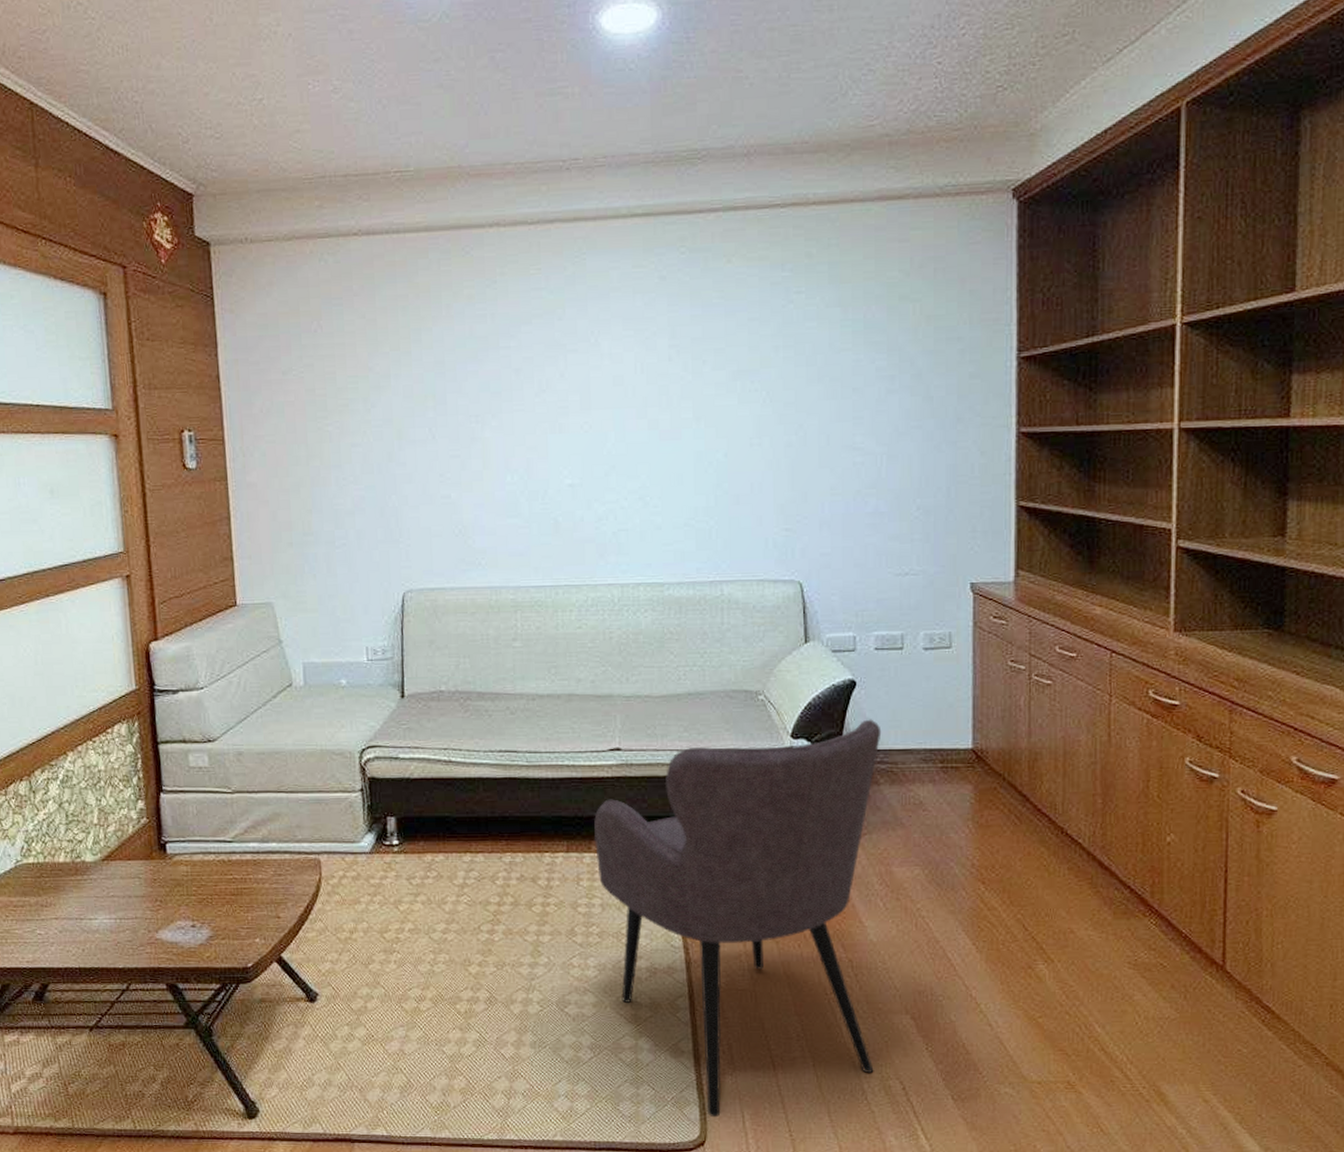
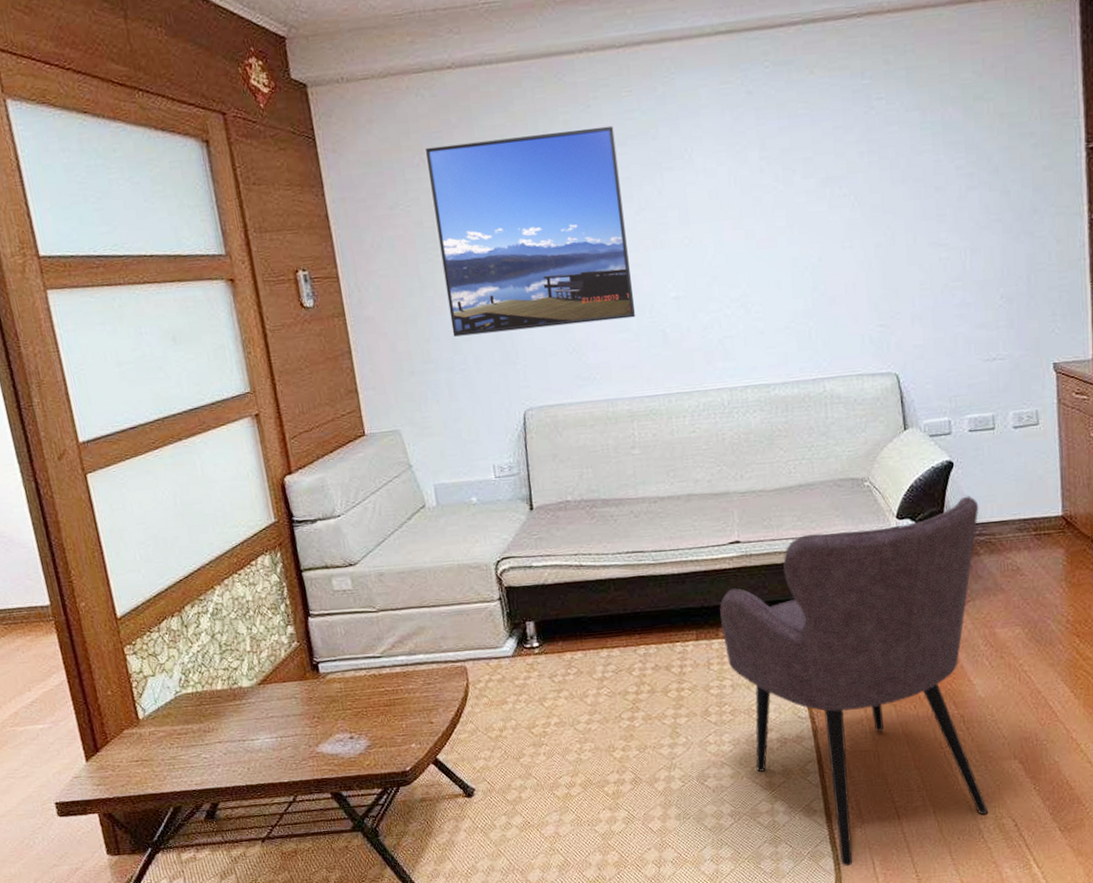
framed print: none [324,303,528,510] -> present [426,125,636,337]

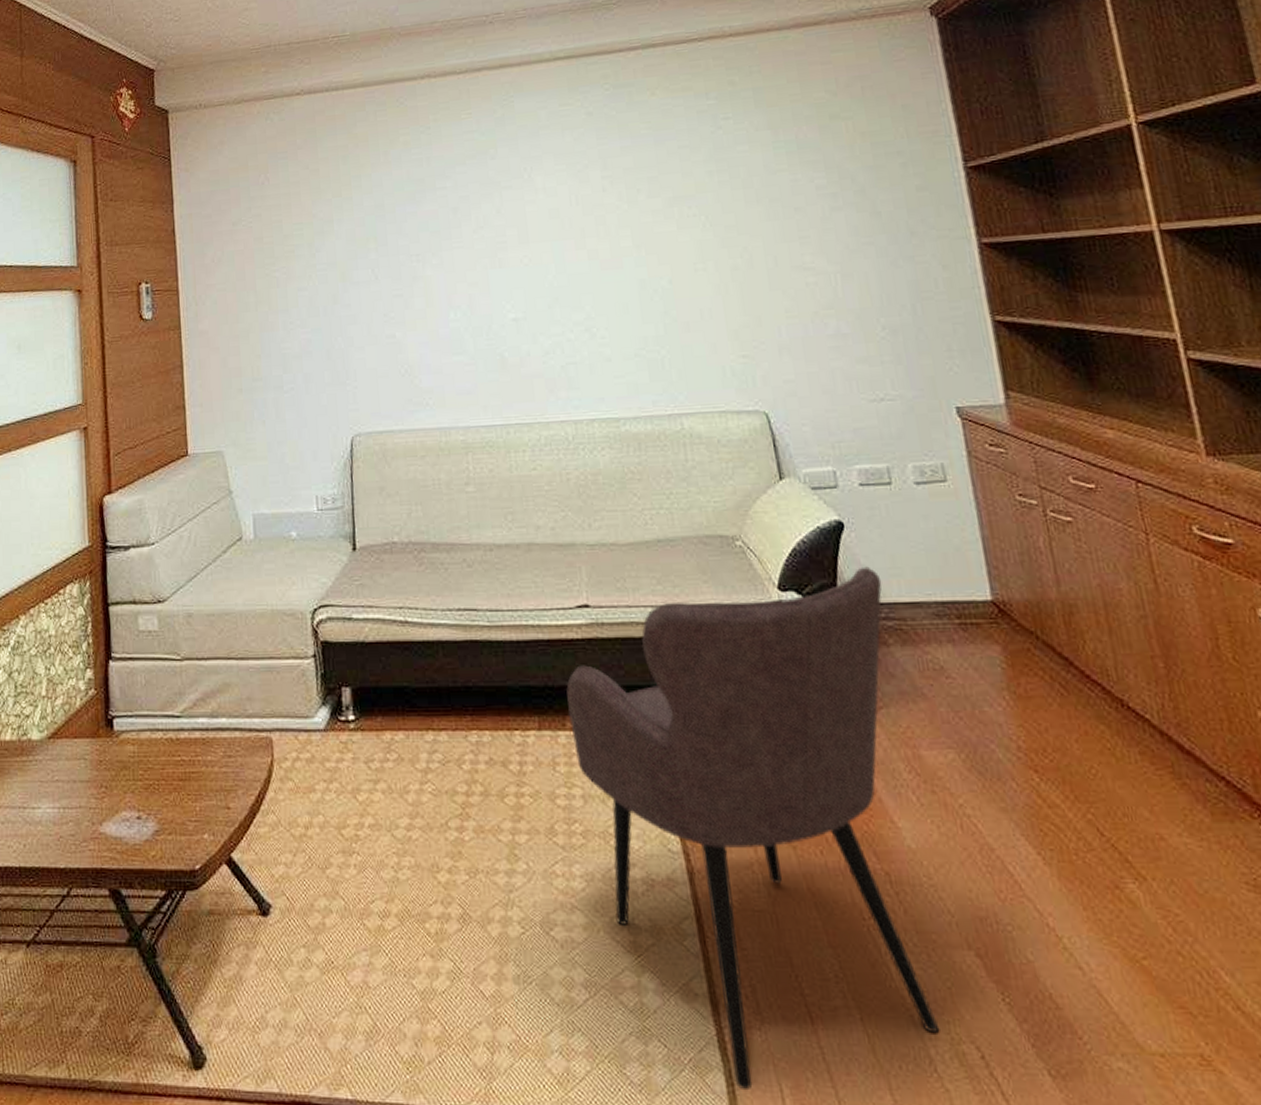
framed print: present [426,125,636,337] -> none [271,146,473,354]

